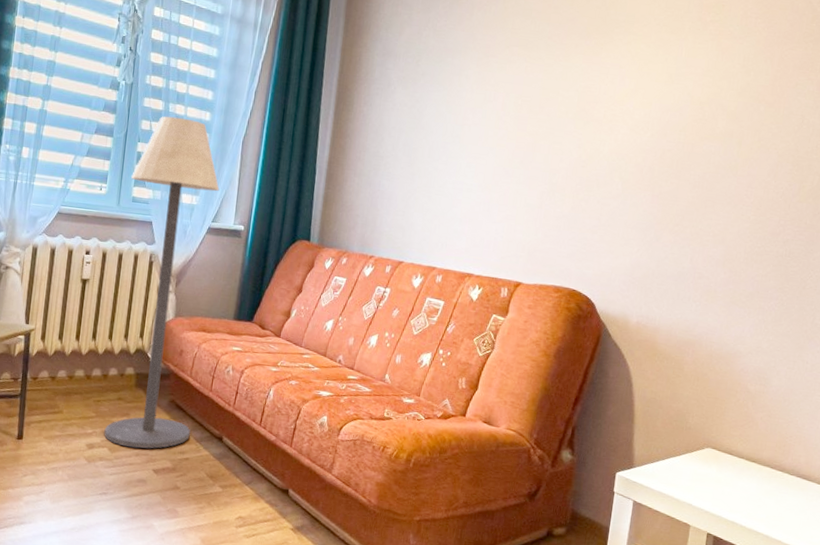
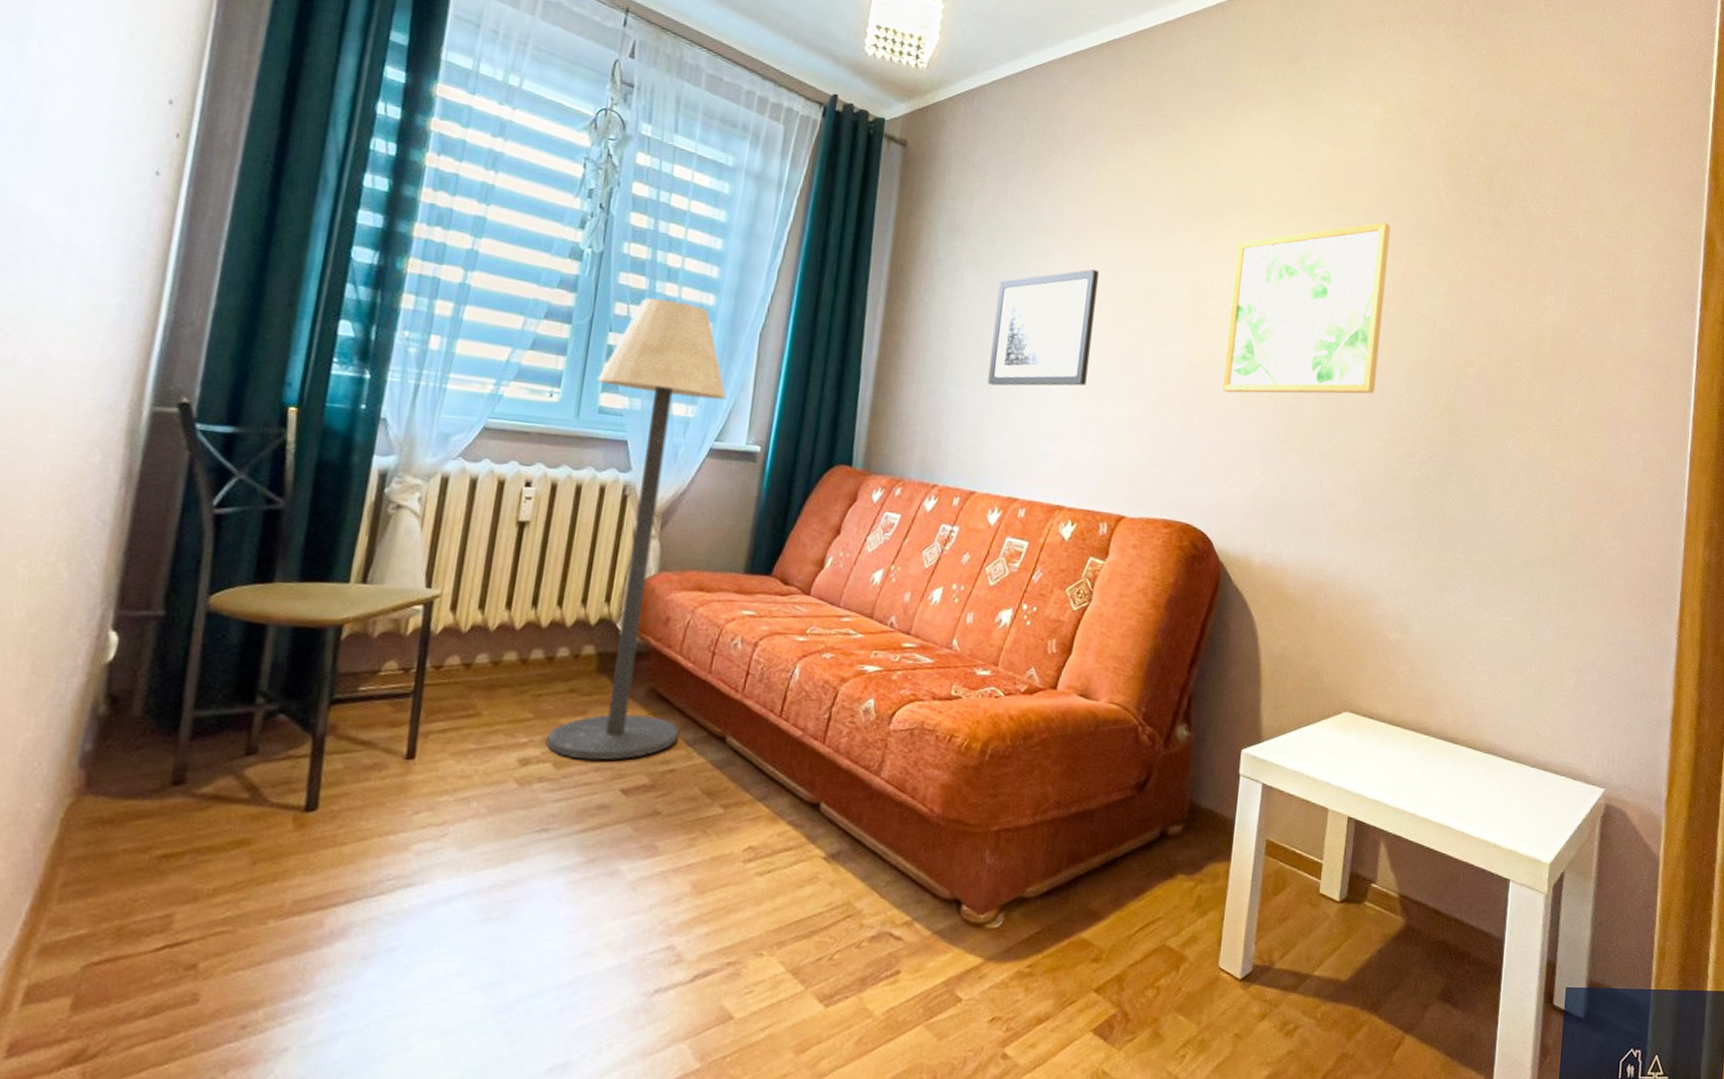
wall art: none [412,82,503,179] -> present [987,268,1099,386]
wall art: none [606,30,764,182] -> present [1221,221,1391,394]

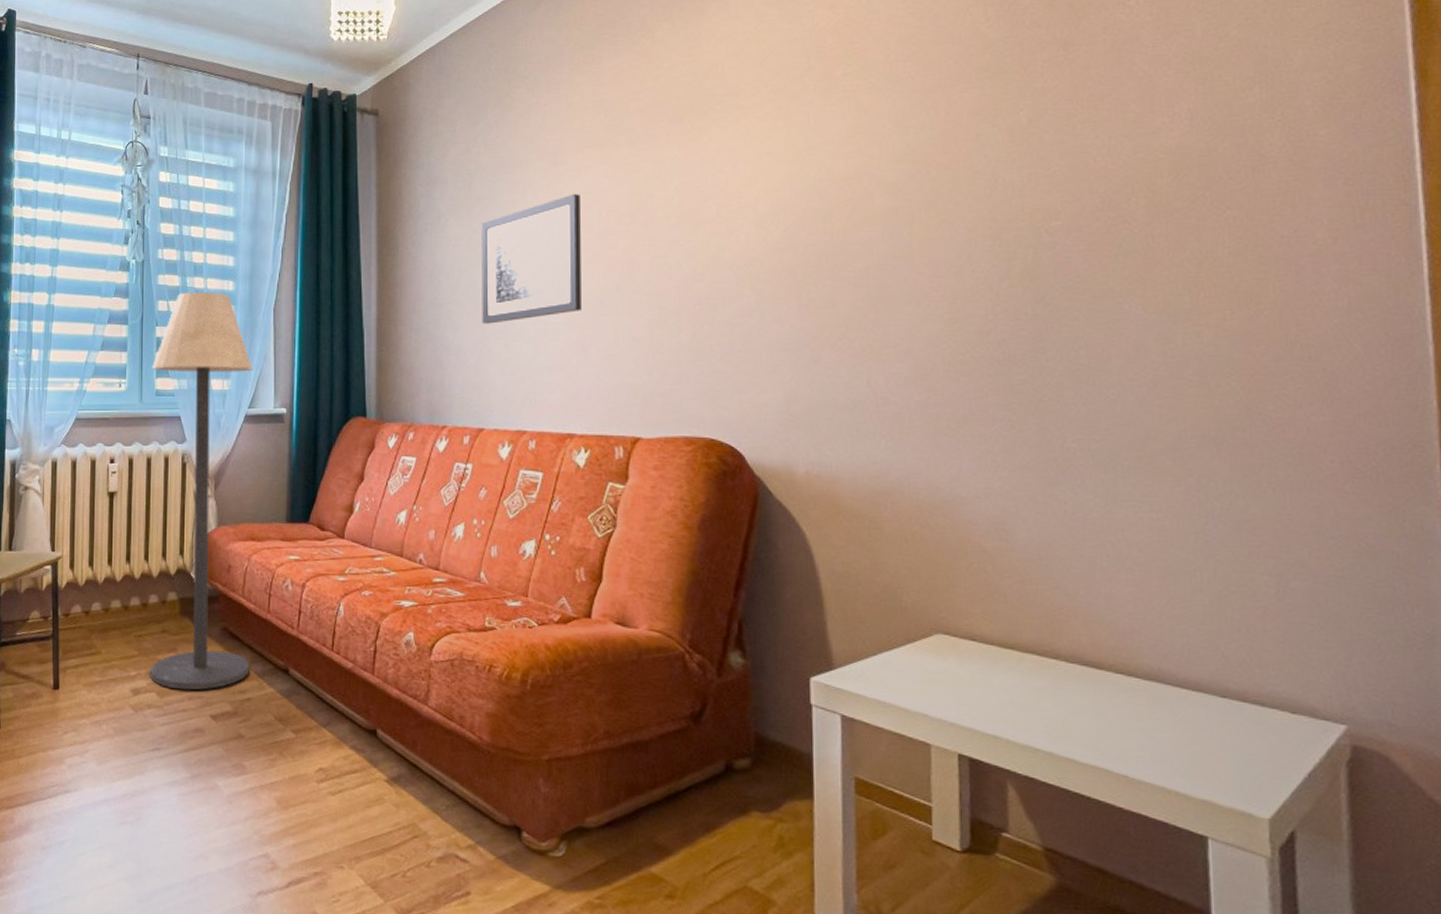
wall art: present [1221,221,1391,394] -> none [729,75,925,295]

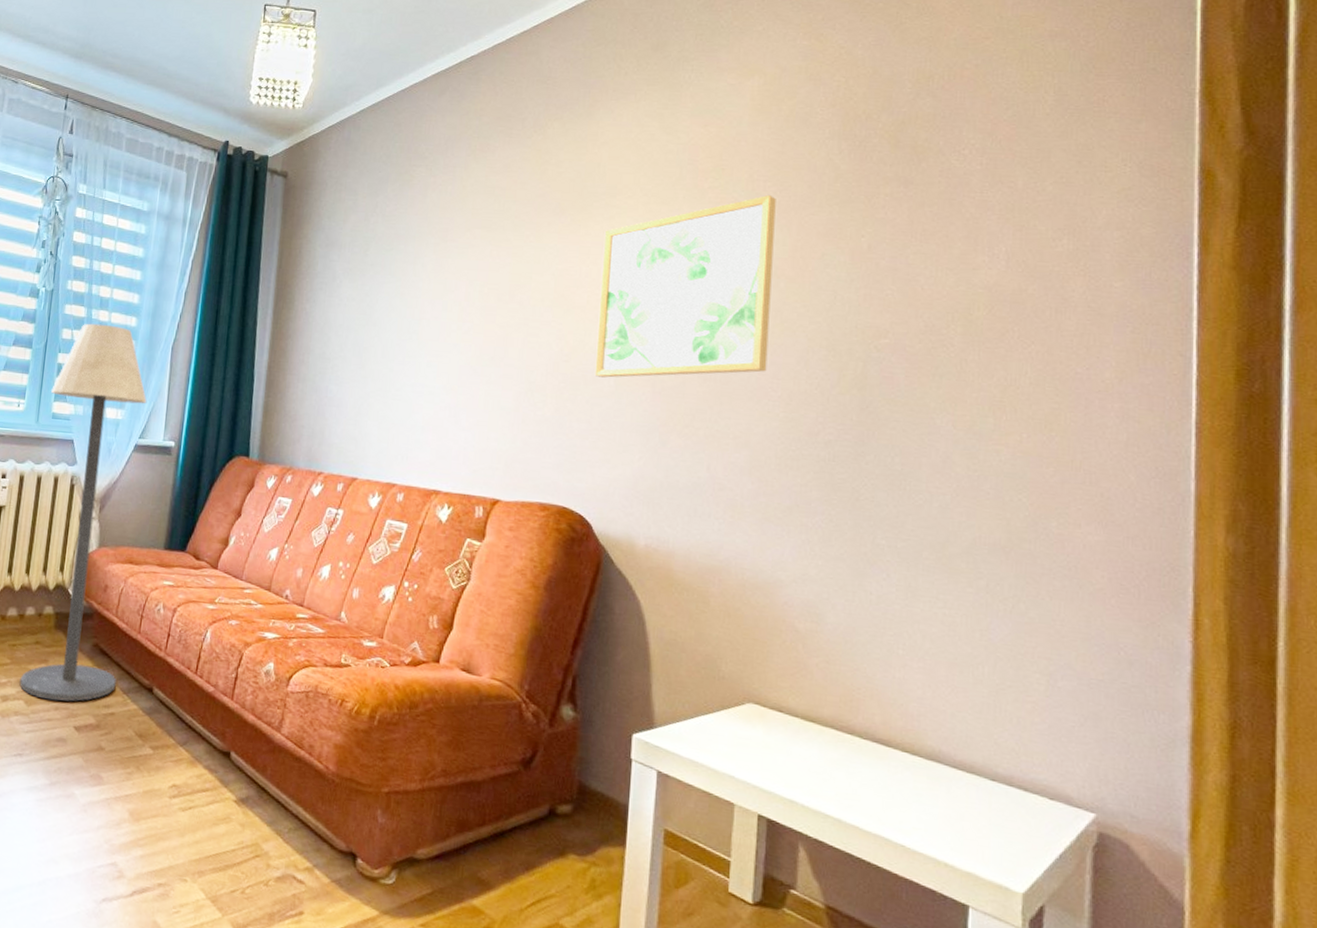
wall art: present [481,193,582,324] -> none [365,269,465,382]
wall art: none [729,75,925,295] -> present [594,194,776,378]

